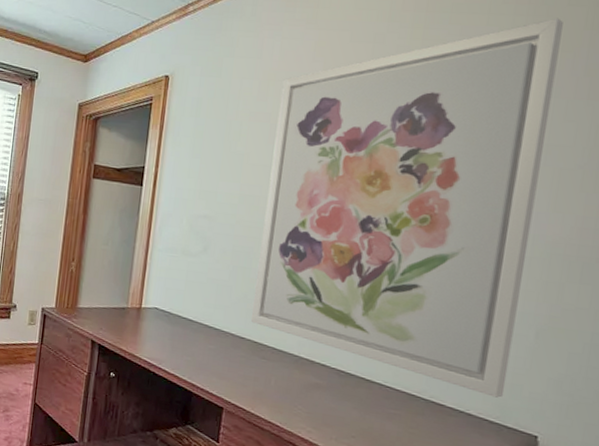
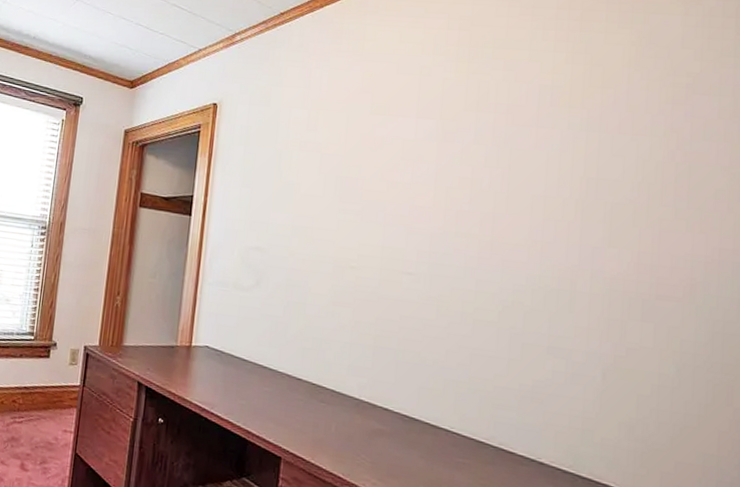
wall art: present [250,18,563,398] -> none [307,55,601,445]

